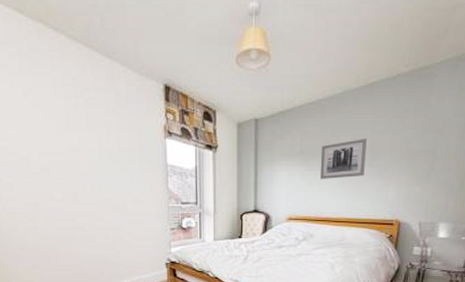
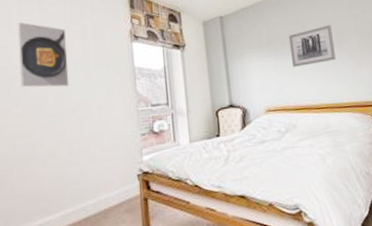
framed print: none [54,106,106,177] -> present [18,22,69,88]

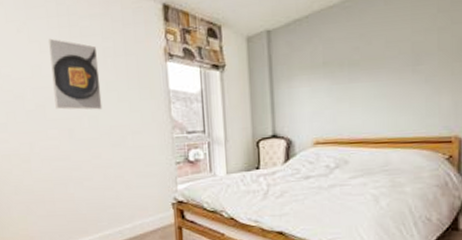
wall art: present [288,25,336,67] -> none [349,40,407,93]

